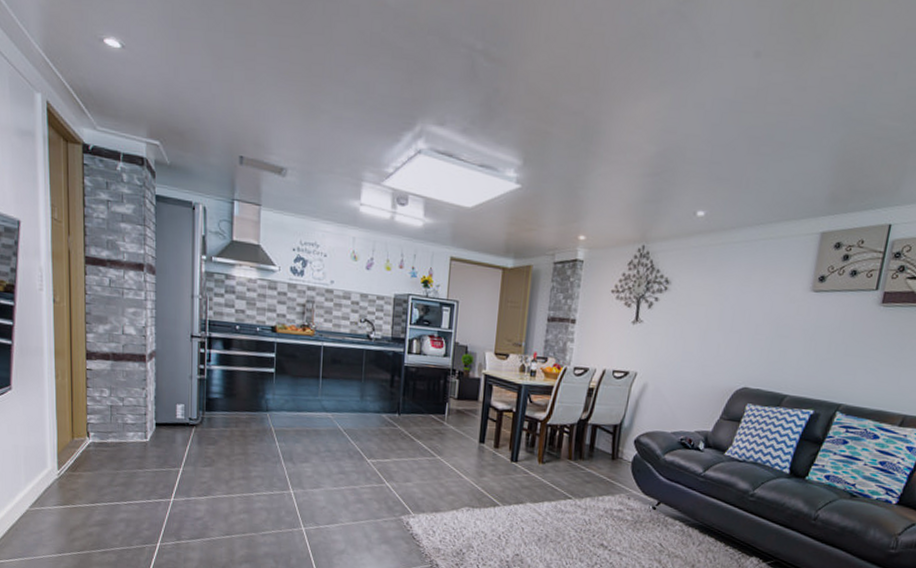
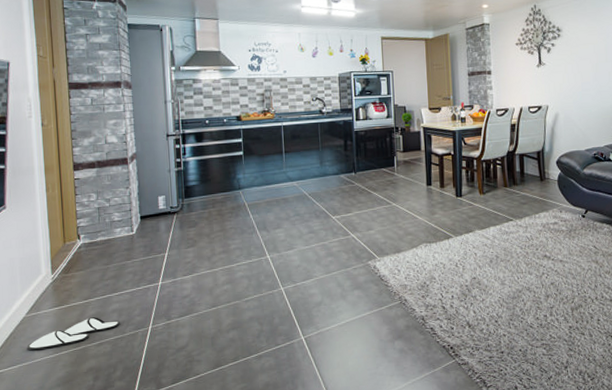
slippers: none [29,522,128,548] -> present [26,317,121,351]

